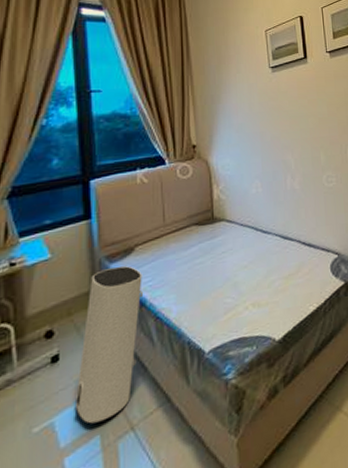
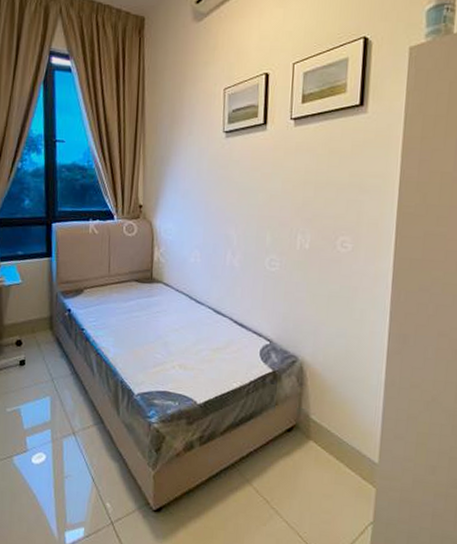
air purifier: present [76,266,143,424] -> none [35,302,89,421]

